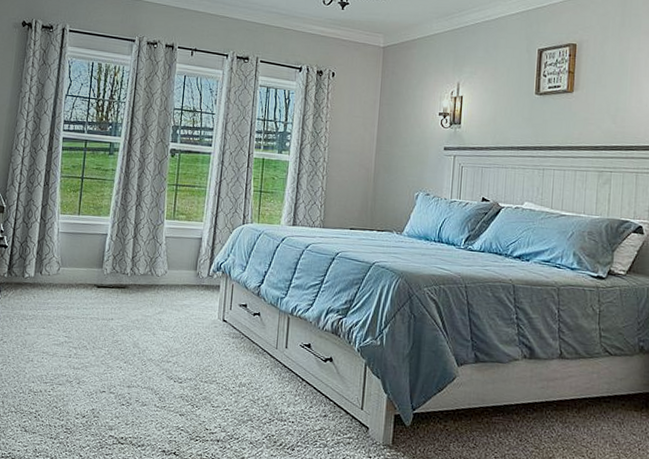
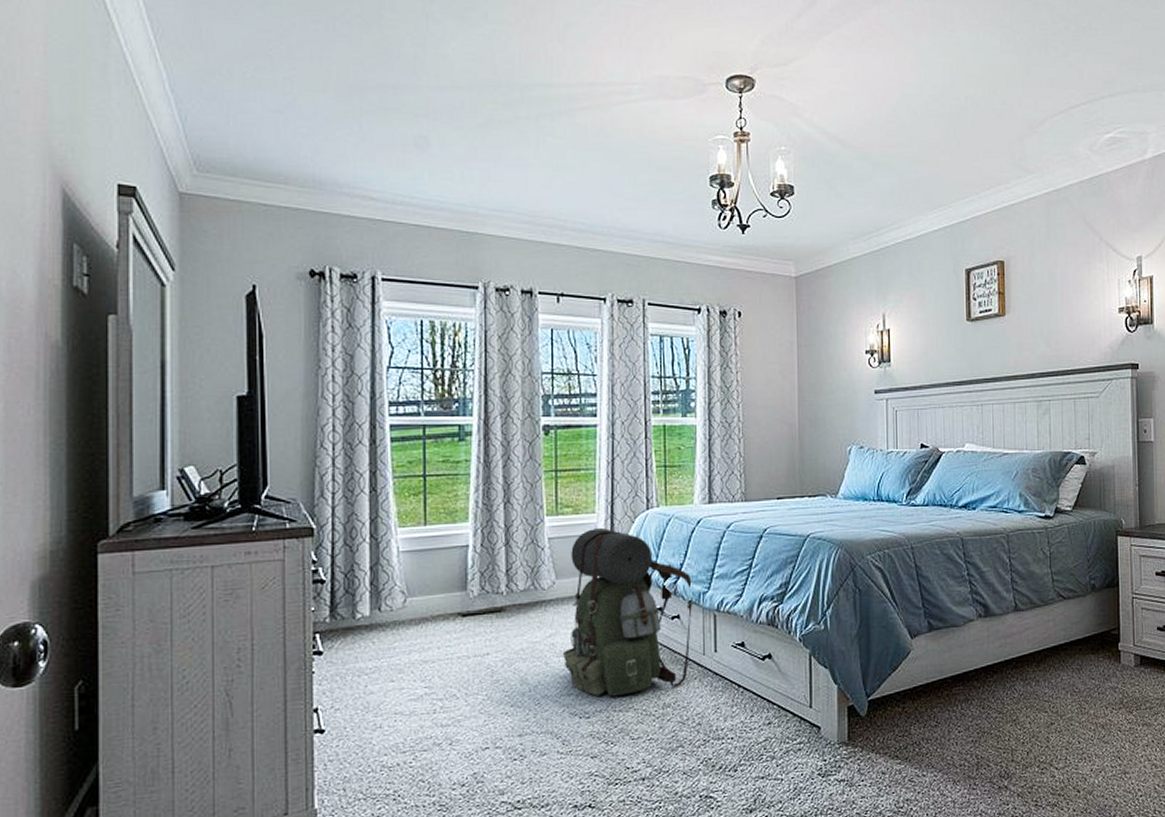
backpack: none [166,234,274,371] -> present [562,528,695,697]

